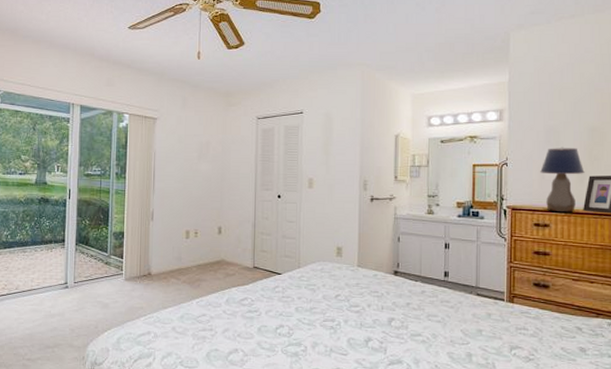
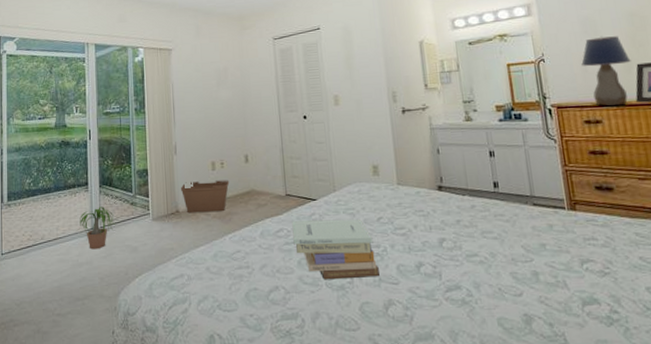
potted plant: none [51,263,90,303] -> present [76,206,116,250]
bicycle basket: none [154,247,202,278] -> present [180,180,230,214]
books: none [256,292,331,348] -> present [292,219,380,280]

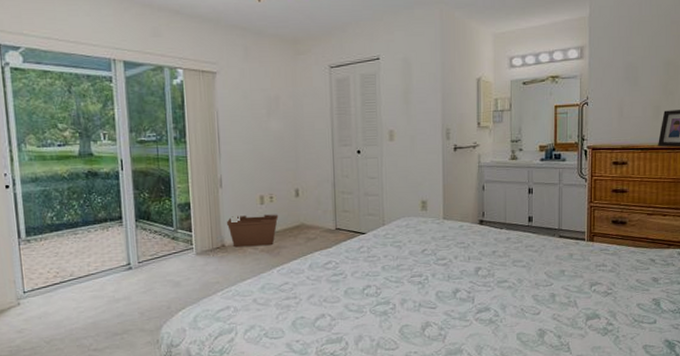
potted plant: present [76,206,116,250] -> none [111,241,156,285]
books: present [292,219,380,280] -> none [340,251,420,307]
table lamp: present [581,36,631,107] -> none [619,83,660,150]

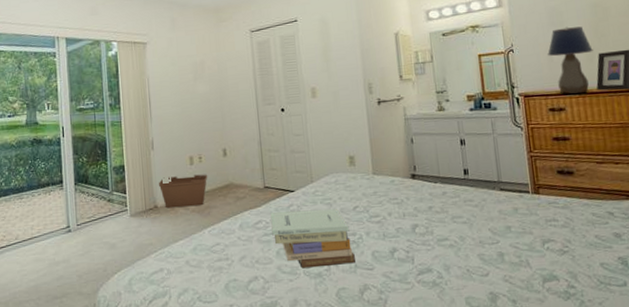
books: none [340,251,420,307] -> present [270,208,355,269]
table lamp: none [619,83,660,150] -> present [548,26,593,95]

